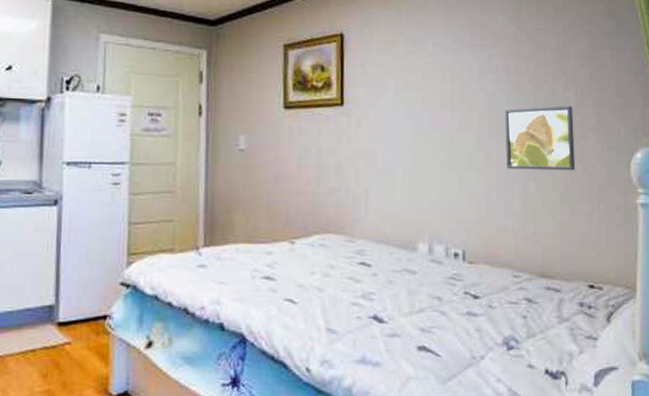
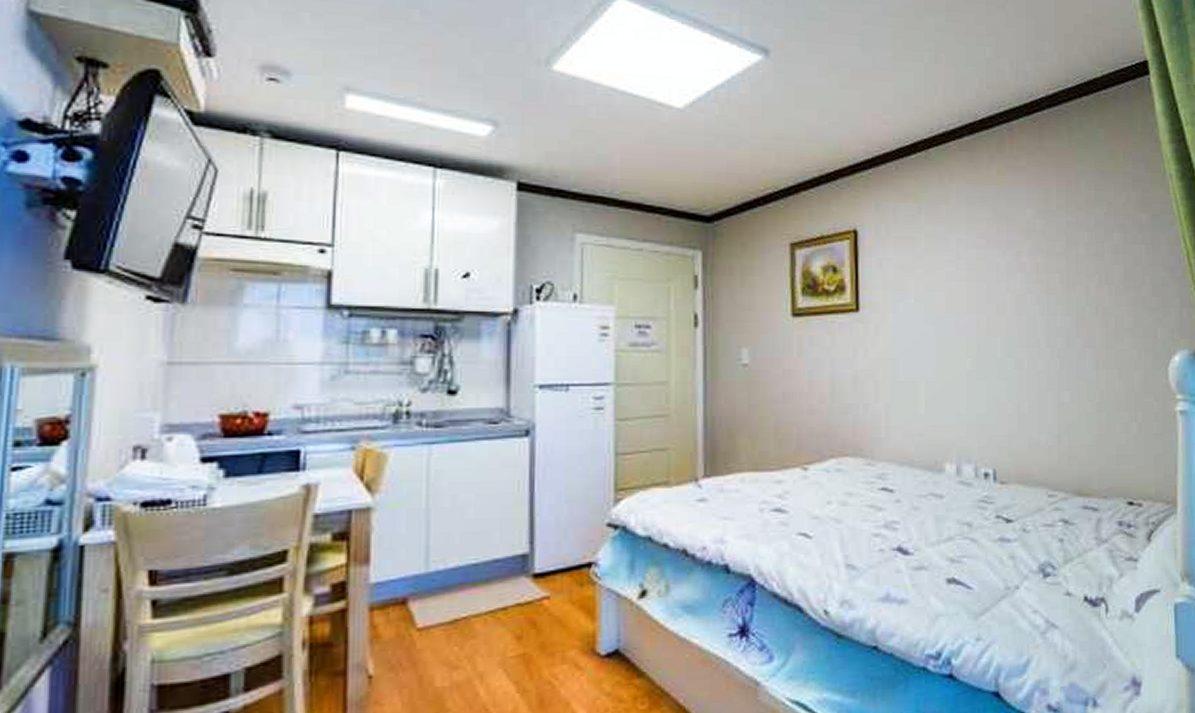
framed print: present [505,105,575,171] -> none [1036,306,1111,378]

